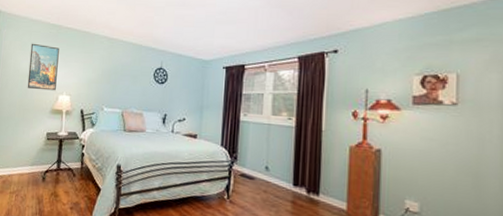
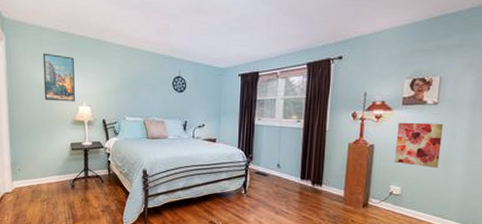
wall art: none [407,124,468,182] -> present [394,122,444,168]

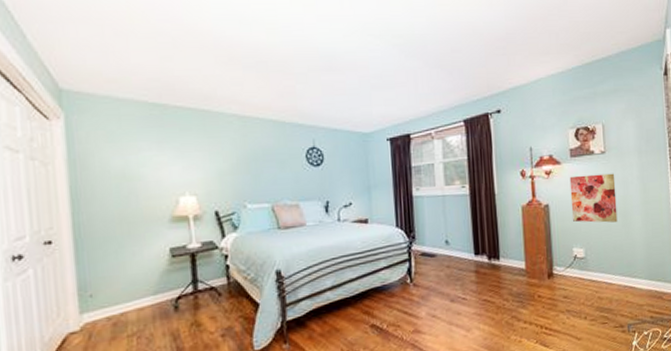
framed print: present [42,53,75,102] -> none [122,131,173,194]

